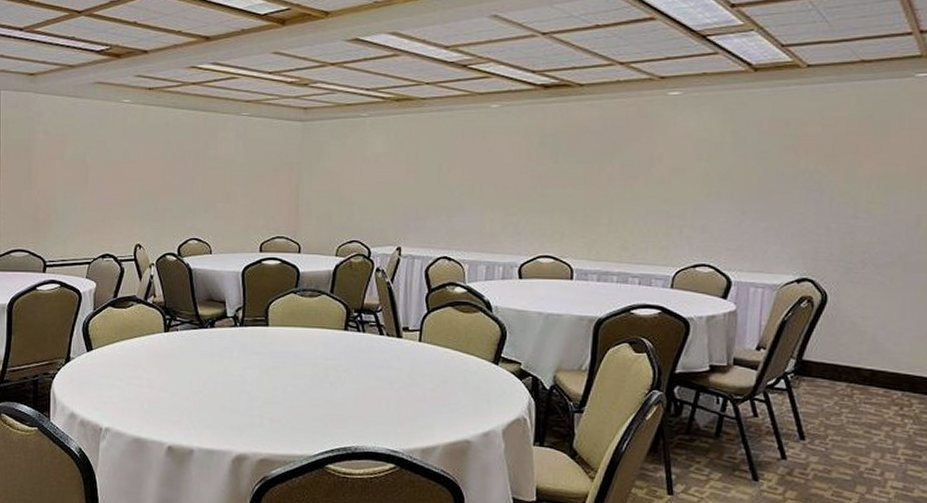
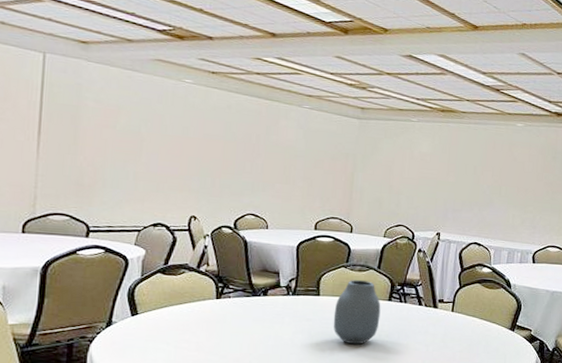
vase: none [284,307,336,382] -> present [333,280,381,345]

